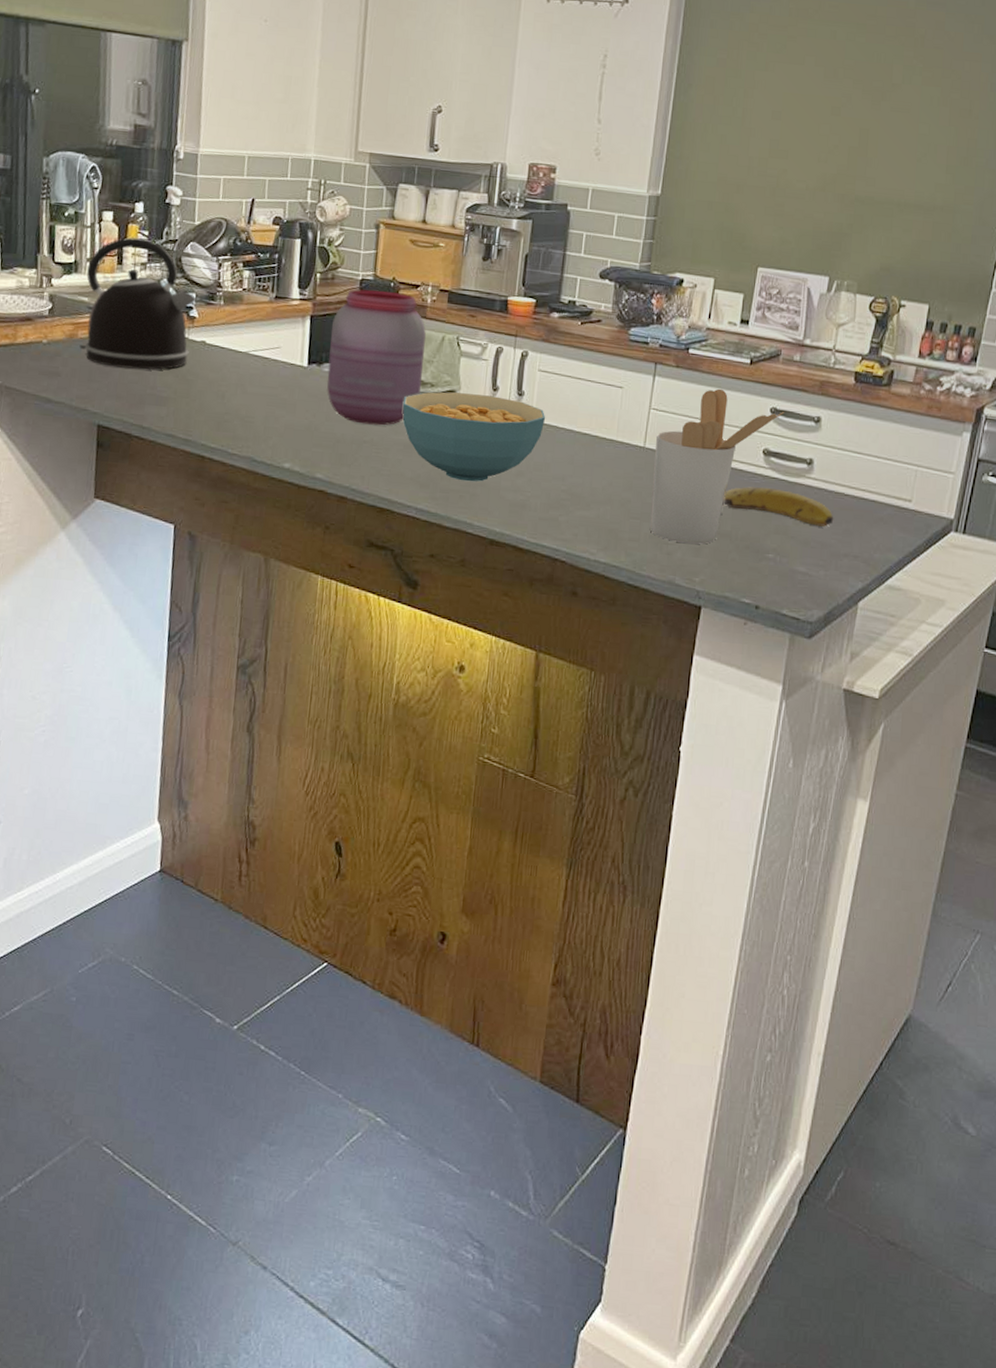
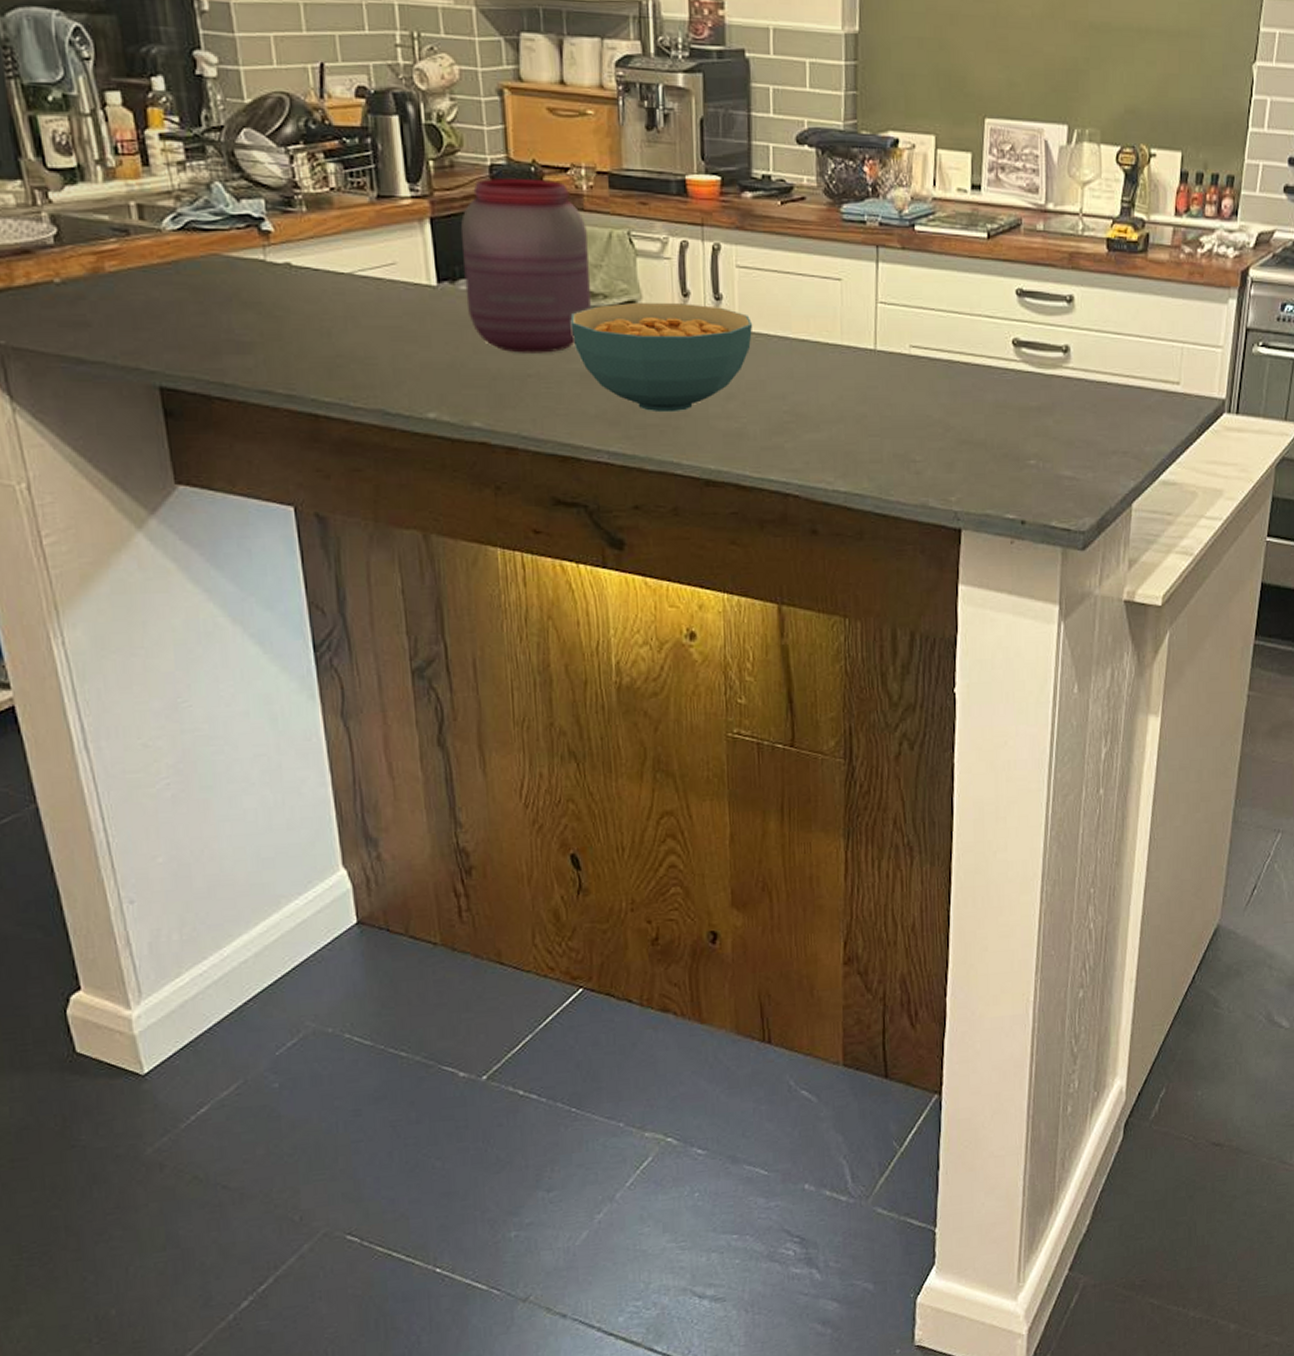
kettle: present [79,237,197,370] -> none [98,127,271,308]
utensil holder: present [649,388,785,544] -> none [888,271,1032,459]
fruit: present [722,486,834,527] -> none [972,385,1098,422]

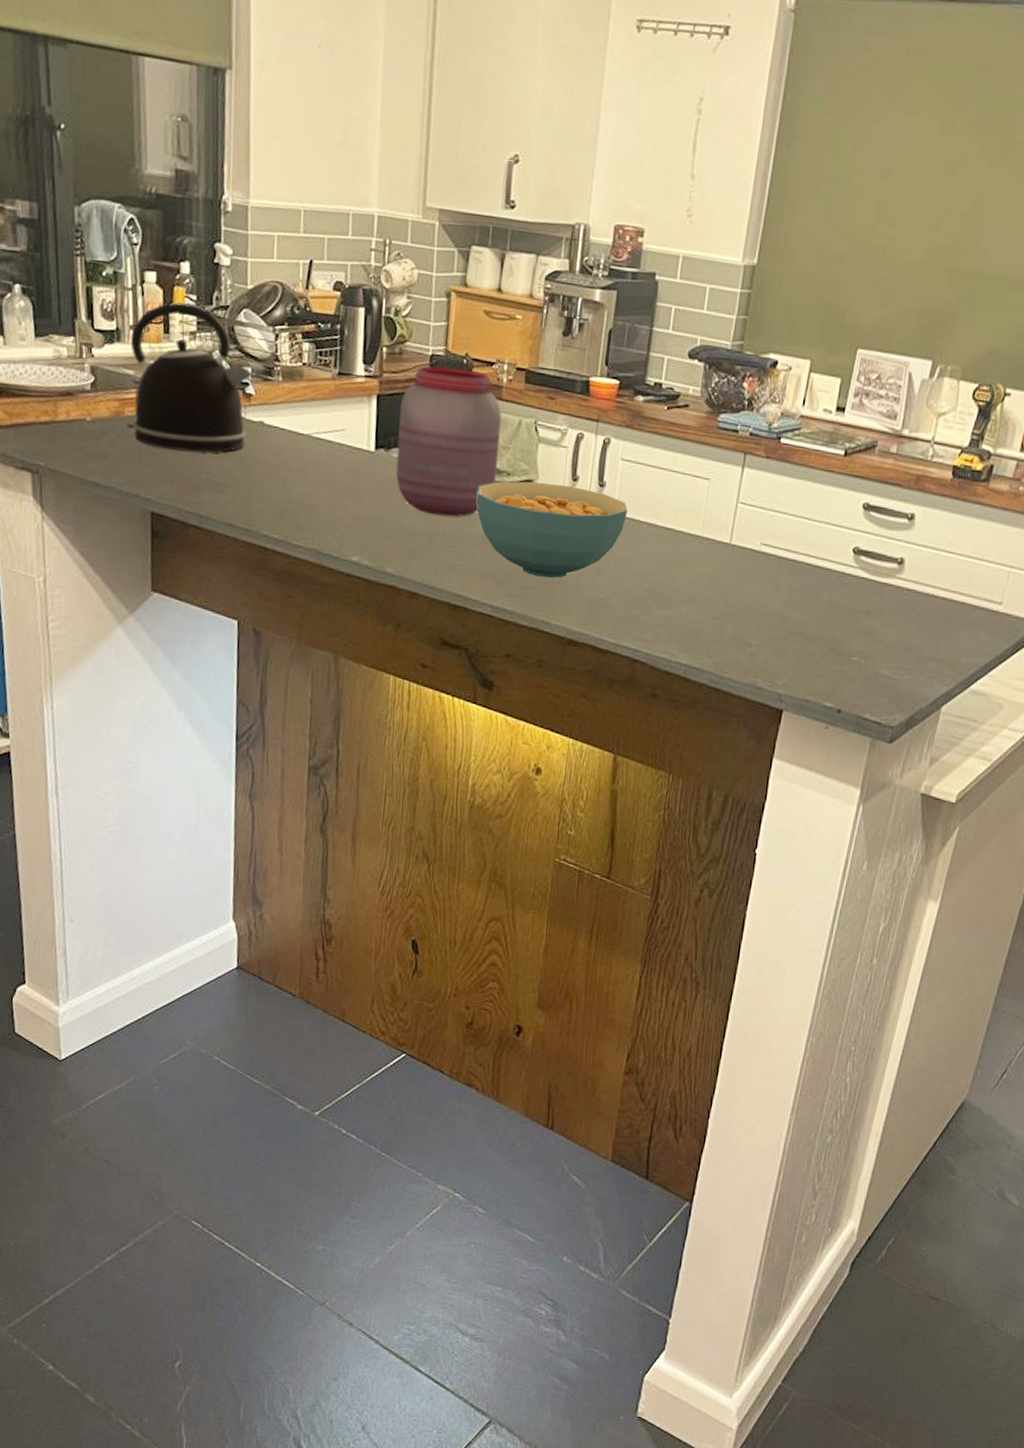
kettle: none [98,127,271,308] -> present [127,302,252,453]

